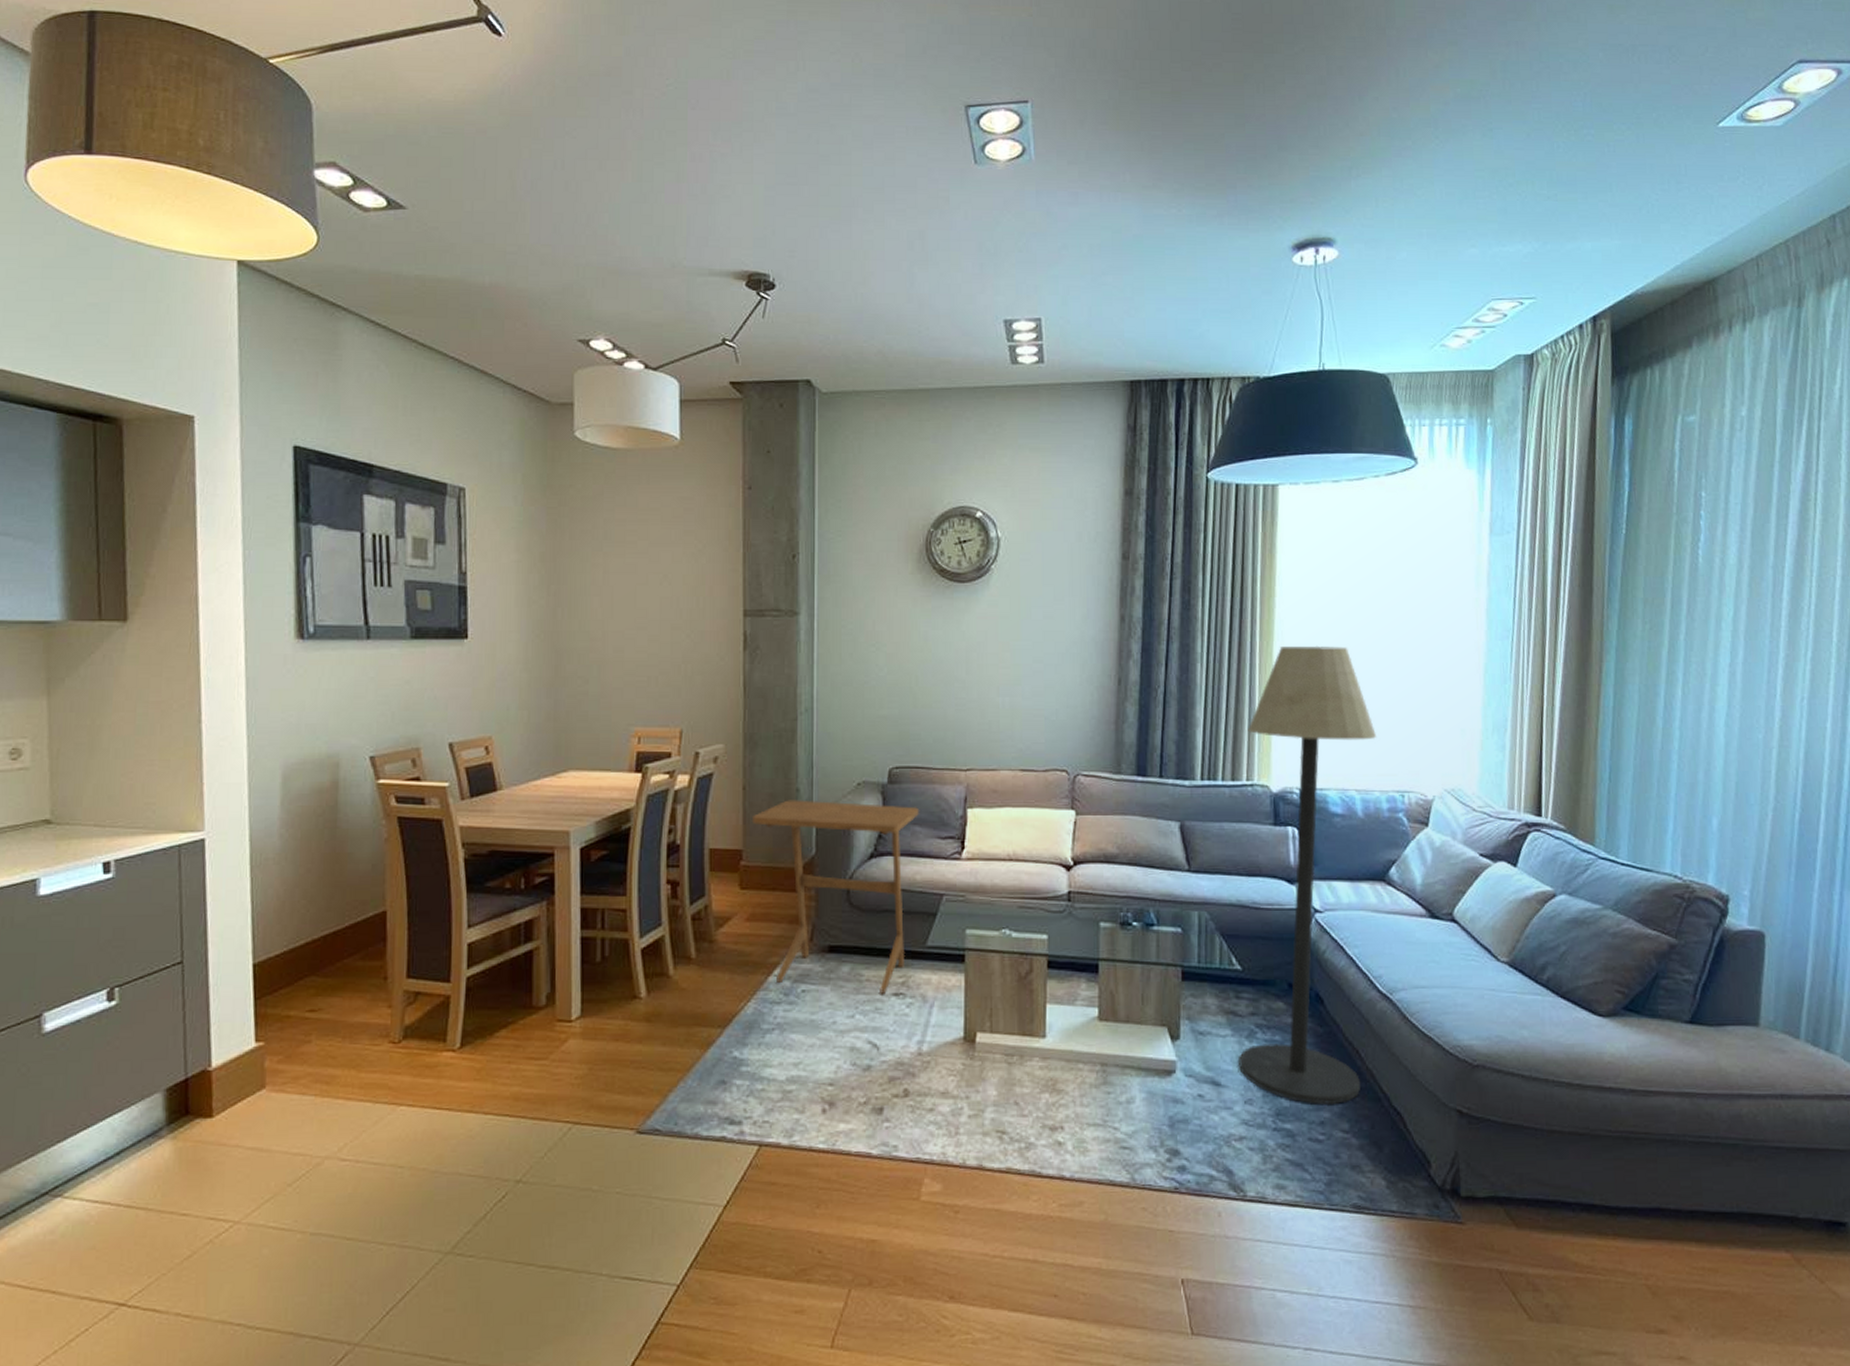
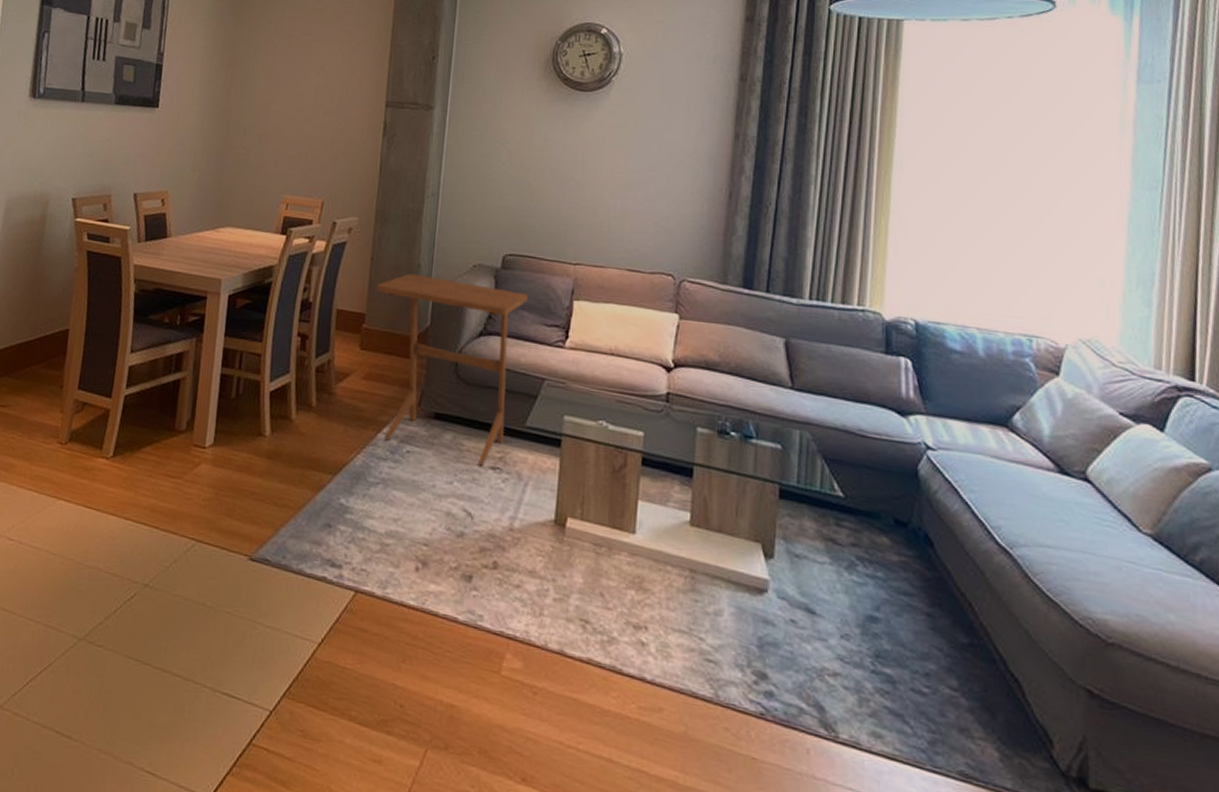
floor lamp: present [1239,645,1376,1105] -> none [836,176,1002,658]

